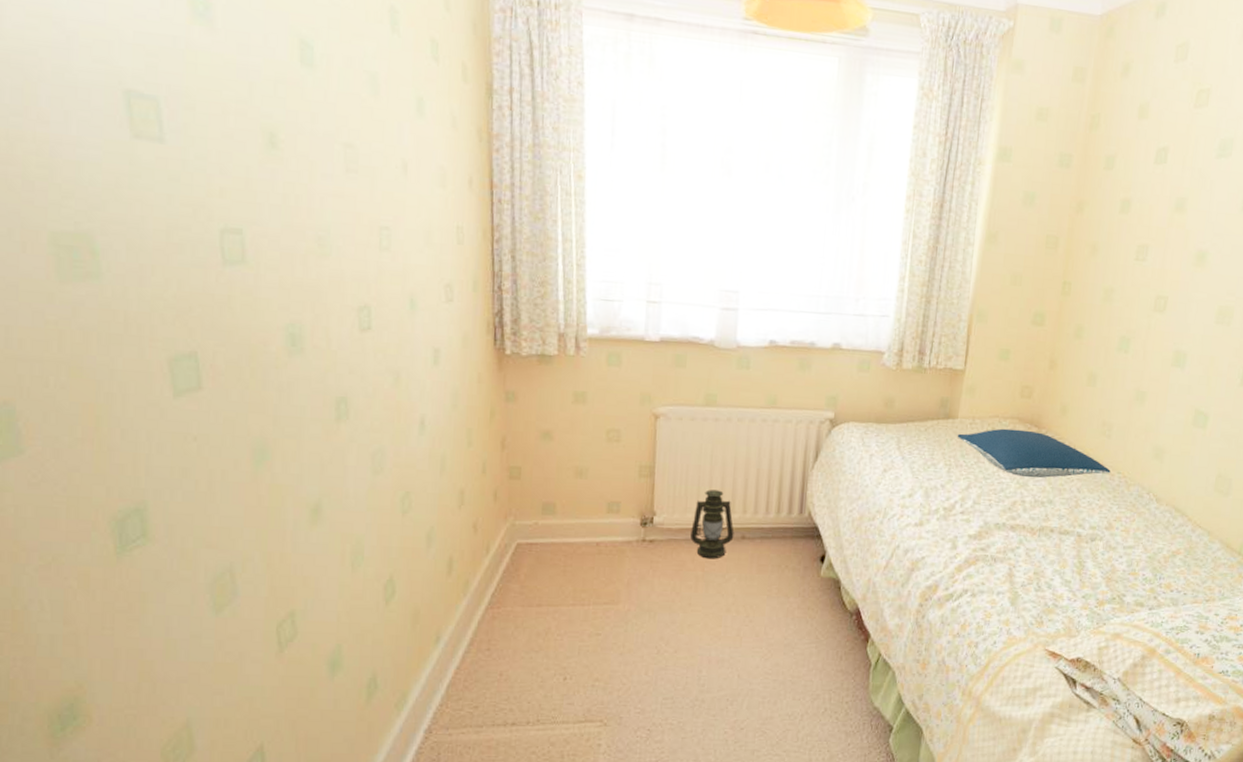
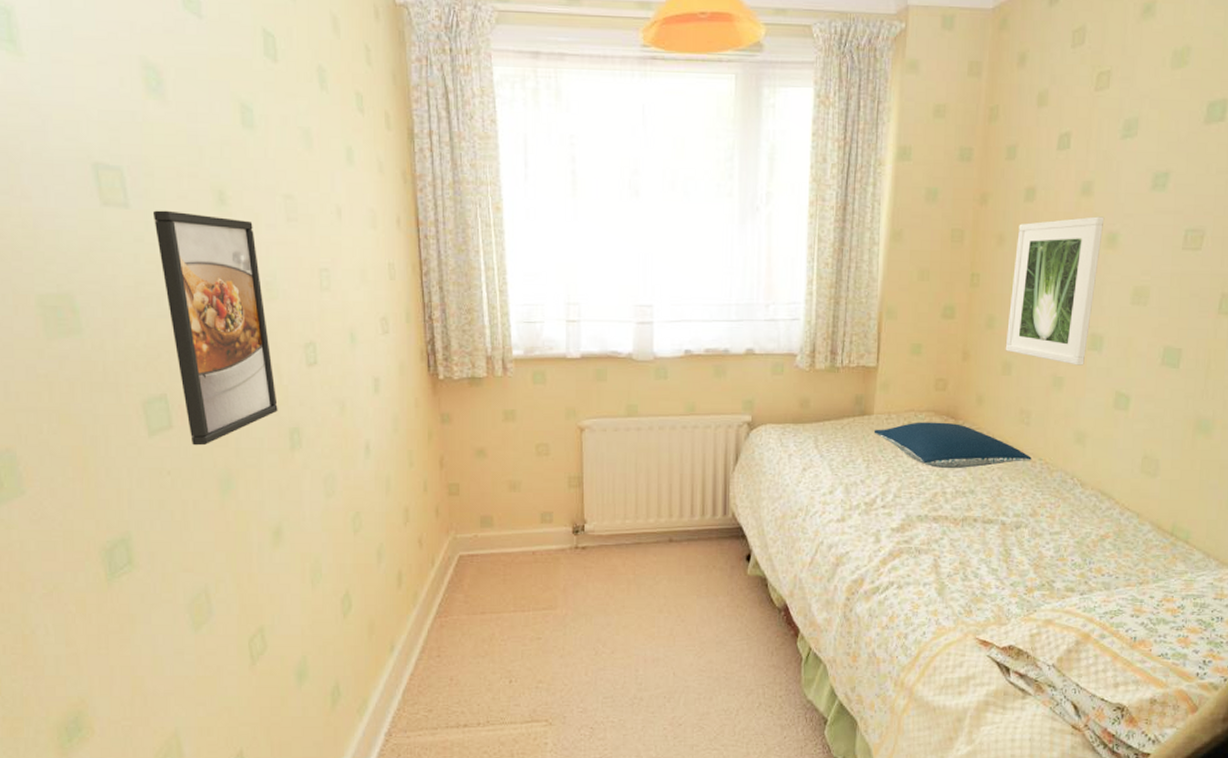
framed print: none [191,148,324,411] -> present [152,210,278,446]
lantern: present [690,489,734,559] -> none [620,496,662,563]
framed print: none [1091,233,1196,381] -> present [1005,216,1105,366]

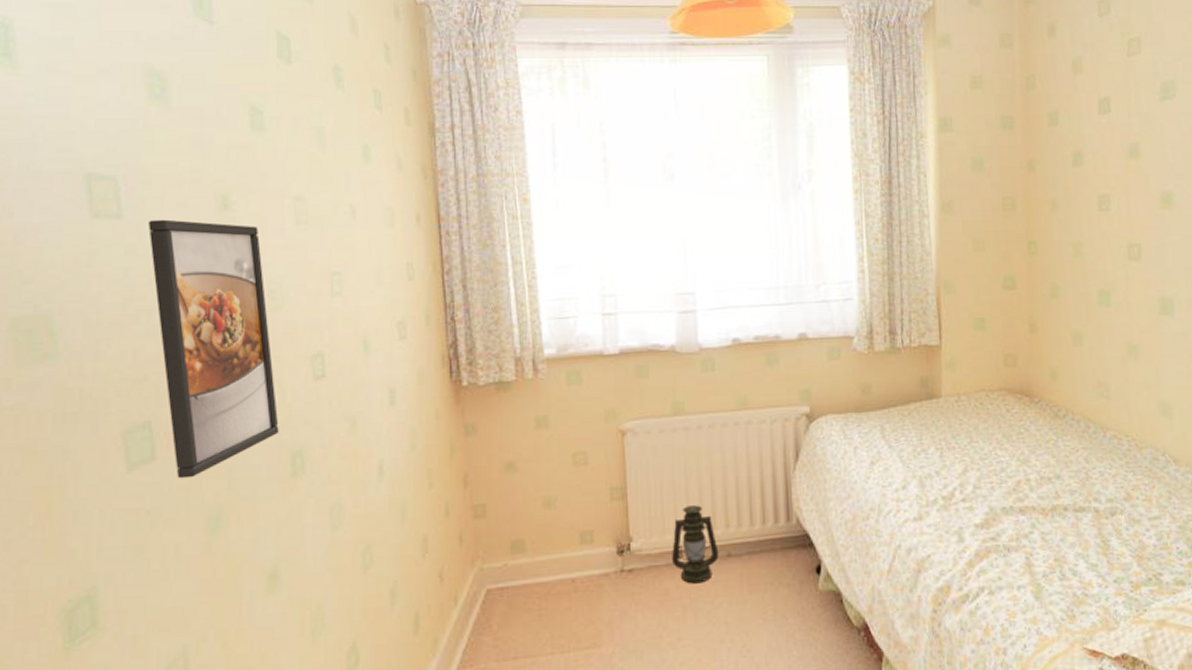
lantern: none [620,496,662,563] -> present [672,505,719,584]
pillow: present [873,422,1032,469] -> none [944,401,1117,453]
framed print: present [1005,216,1105,366] -> none [1070,177,1158,332]

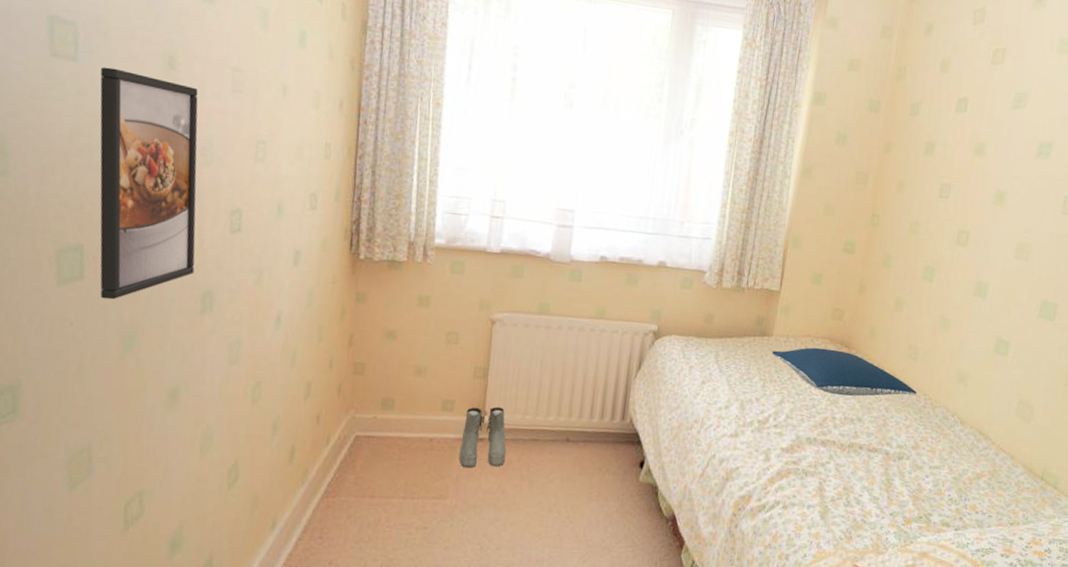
boots: none [607,529,661,607] -> present [459,406,507,469]
lantern: present [672,505,719,584] -> none [518,393,560,460]
pillow: none [944,401,1117,453] -> present [772,347,917,397]

